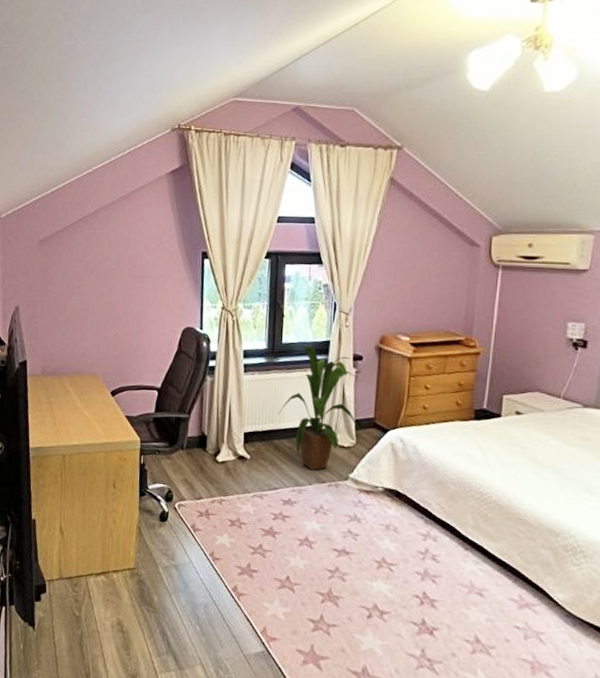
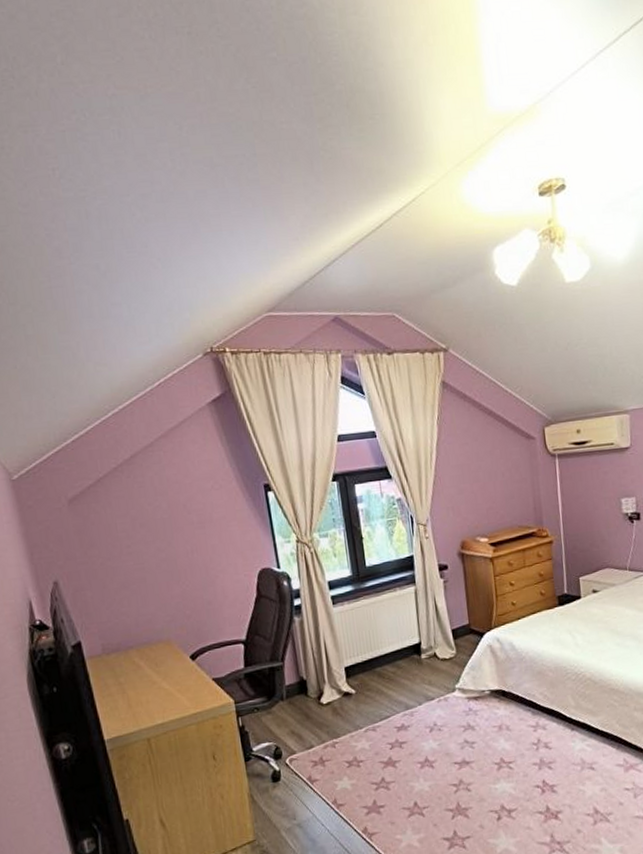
house plant: present [277,346,365,470] -> none [375,565,464,690]

